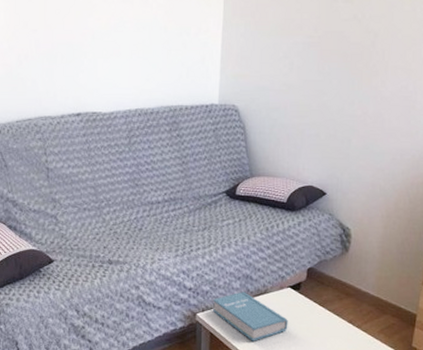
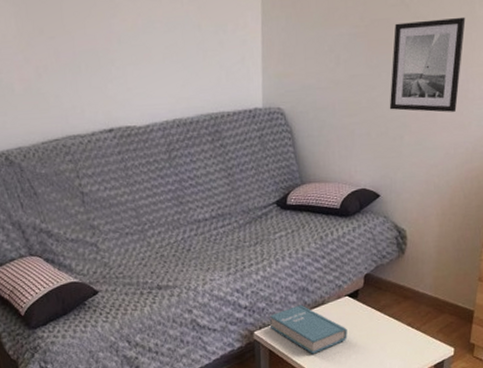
wall art: none [338,34,415,120] -> present [389,17,466,113]

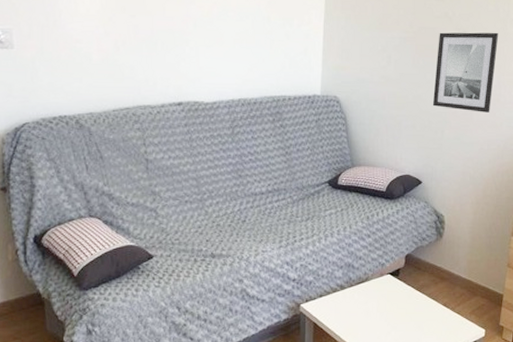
book: present [269,305,347,354] -> none [315,280,388,329]

